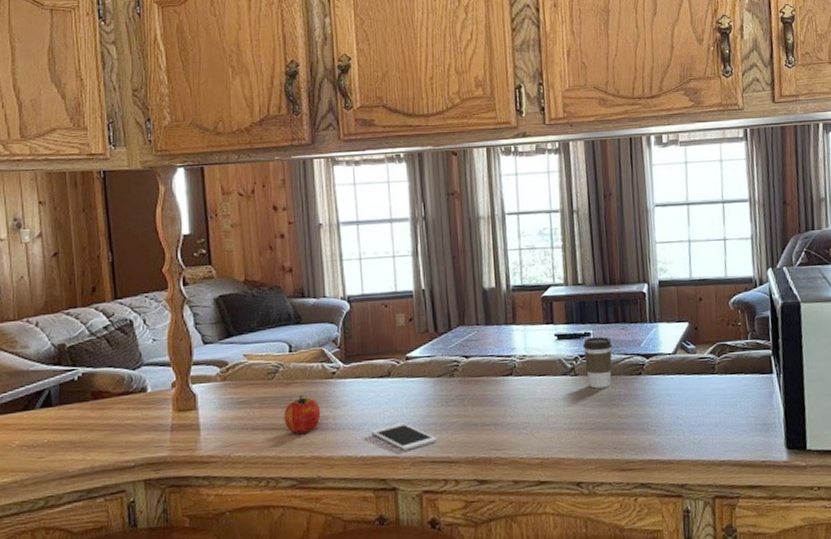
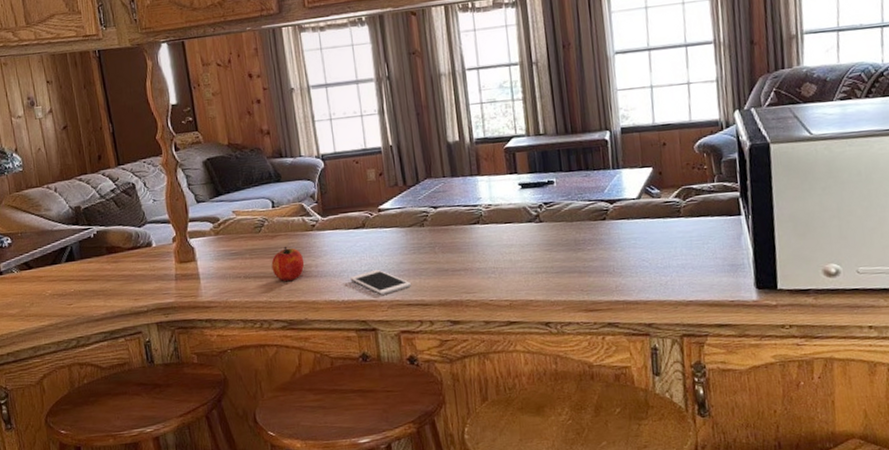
coffee cup: present [582,337,612,389] -> none [546,184,577,234]

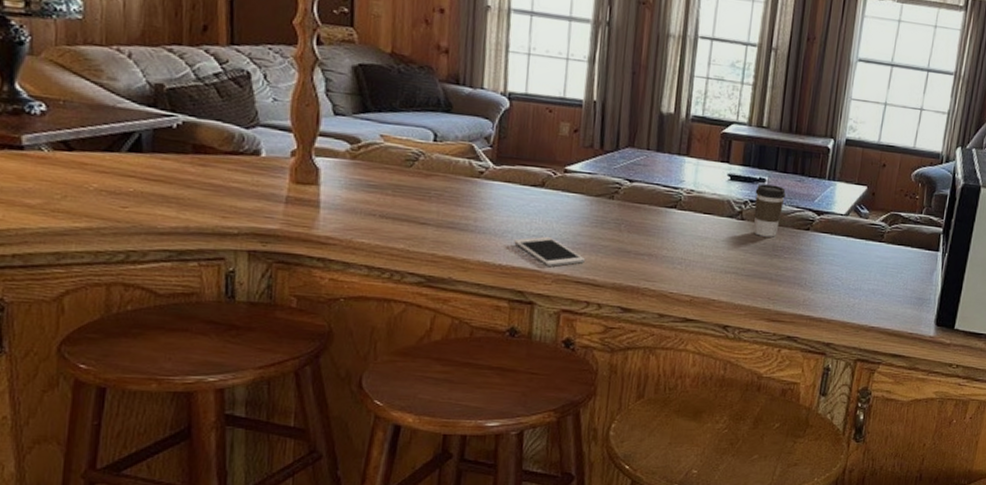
fruit: present [271,247,305,281] -> none [418,190,462,231]
coffee cup: none [546,184,577,234] -> present [753,184,786,237]

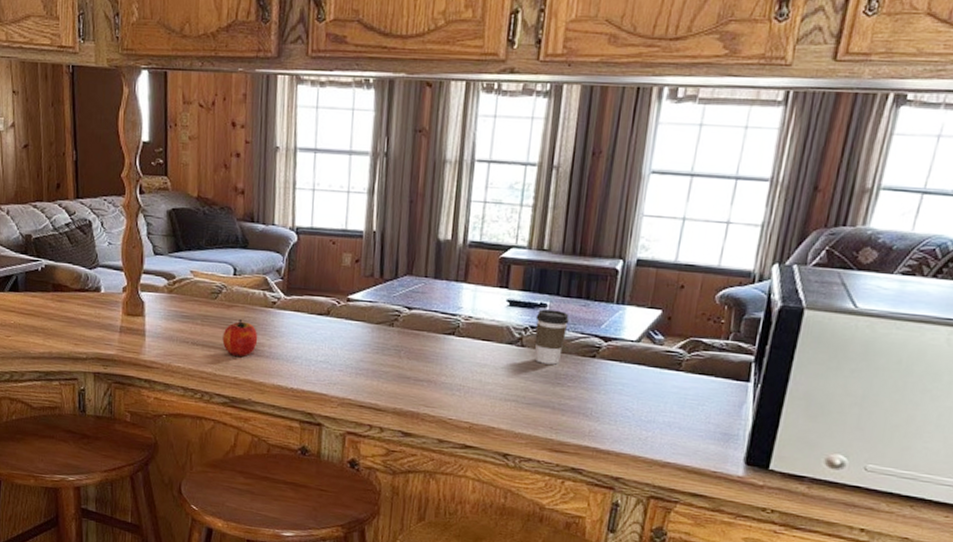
fruit: none [418,190,462,231] -> present [222,320,258,357]
cell phone: present [514,236,585,267] -> none [303,362,367,391]

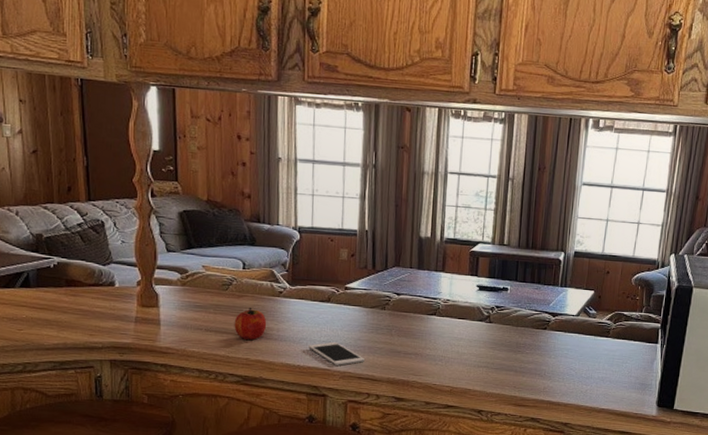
cell phone: none [303,362,367,391] -> present [308,341,364,366]
coffee cup: present [534,309,569,365] -> none [499,292,526,336]

